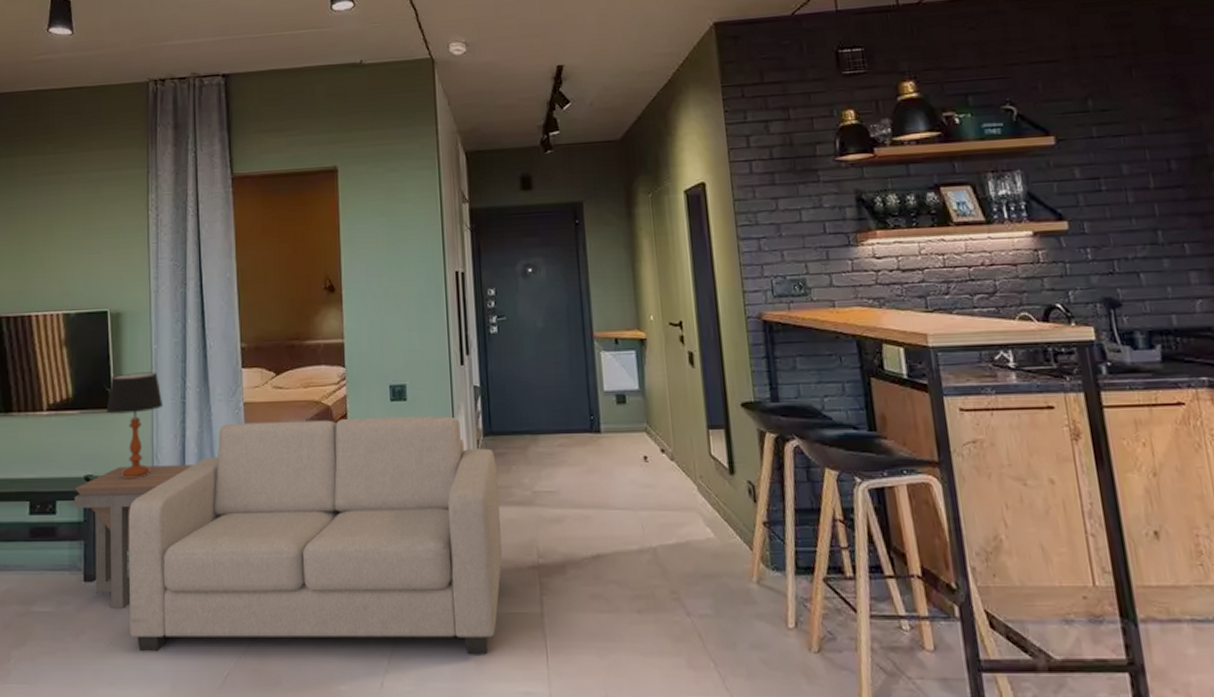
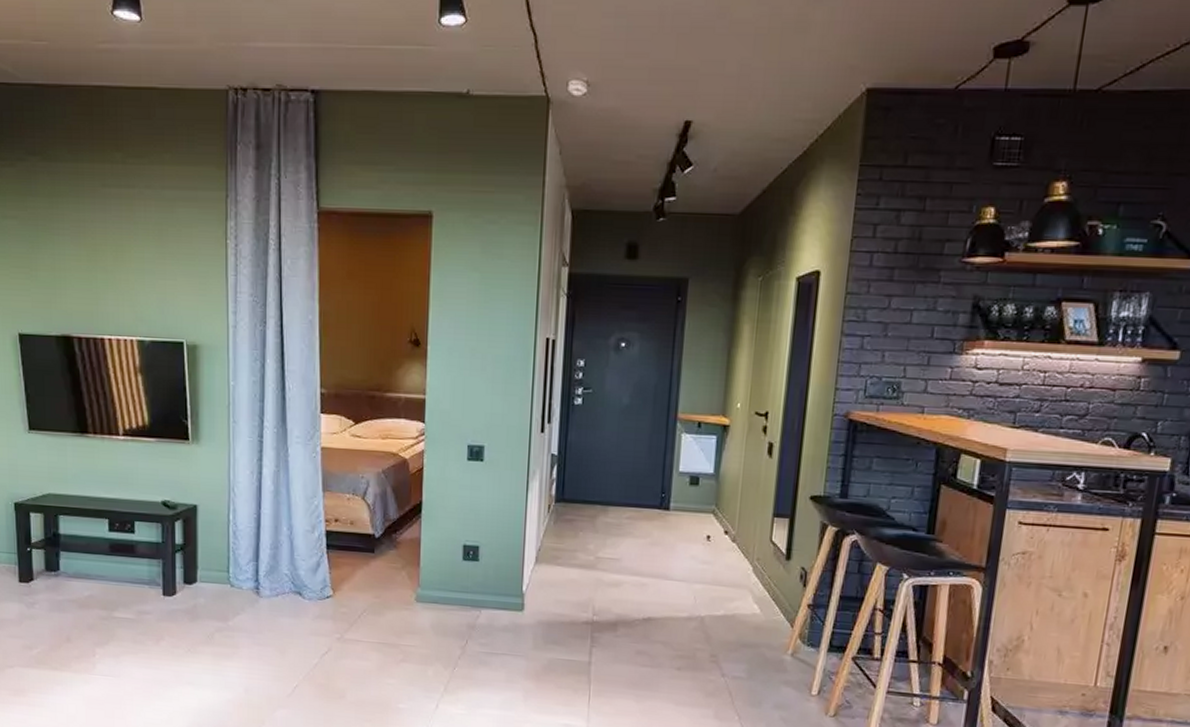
side table: present [74,465,194,608] -> none [152,495,270,622]
table lamp: present [106,372,164,479] -> none [183,407,241,509]
sofa: present [128,416,503,654] -> none [205,465,565,690]

